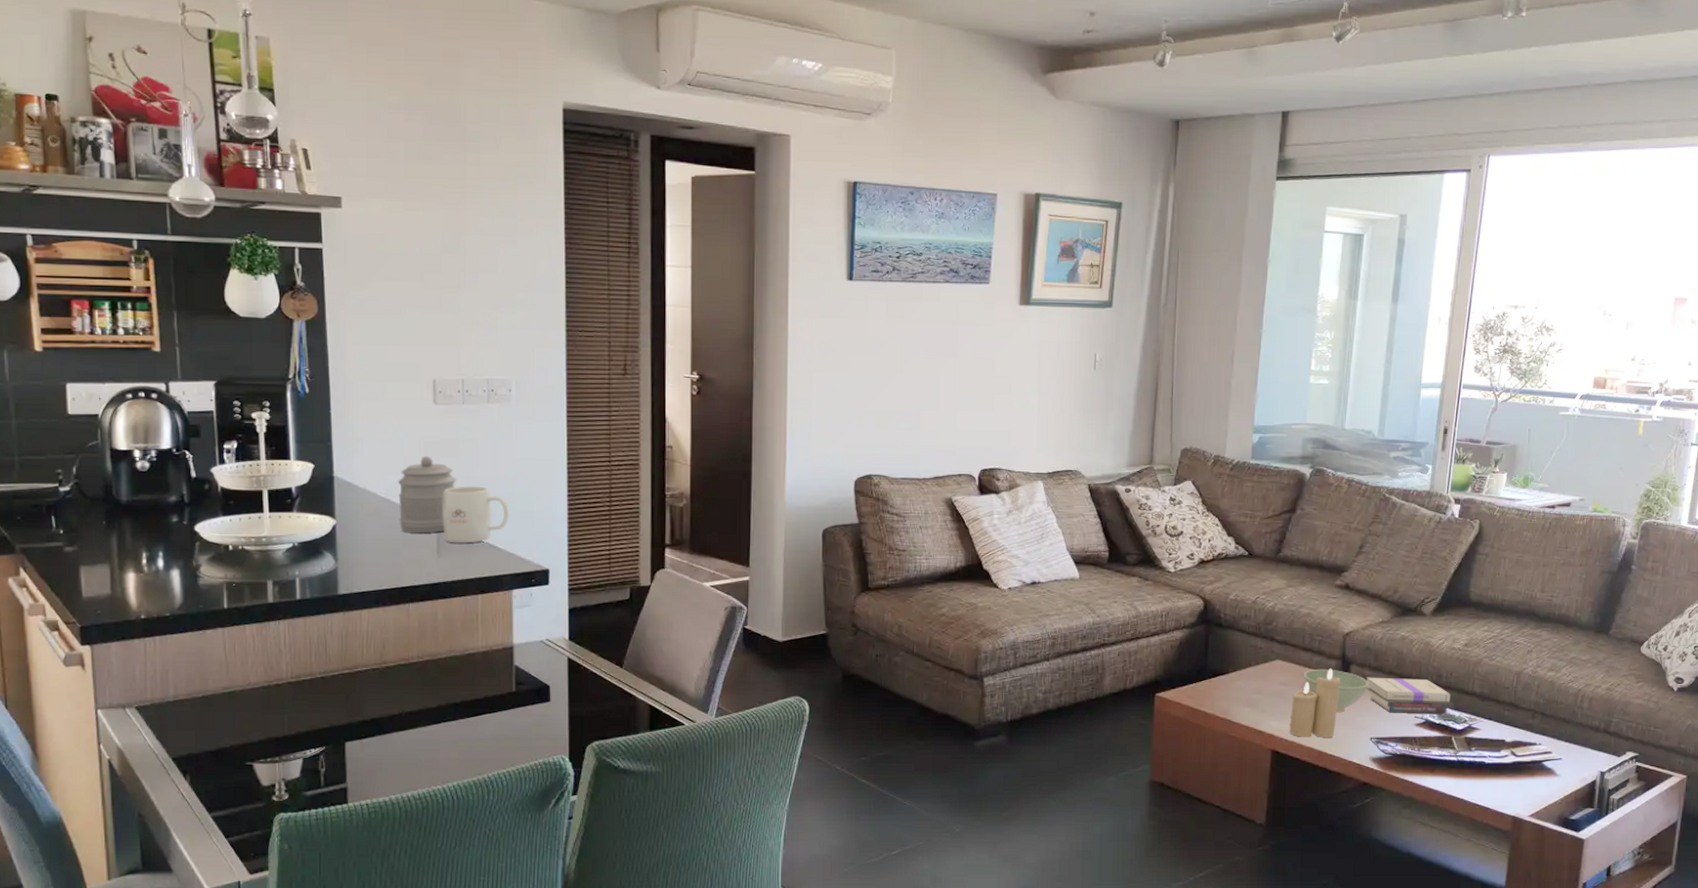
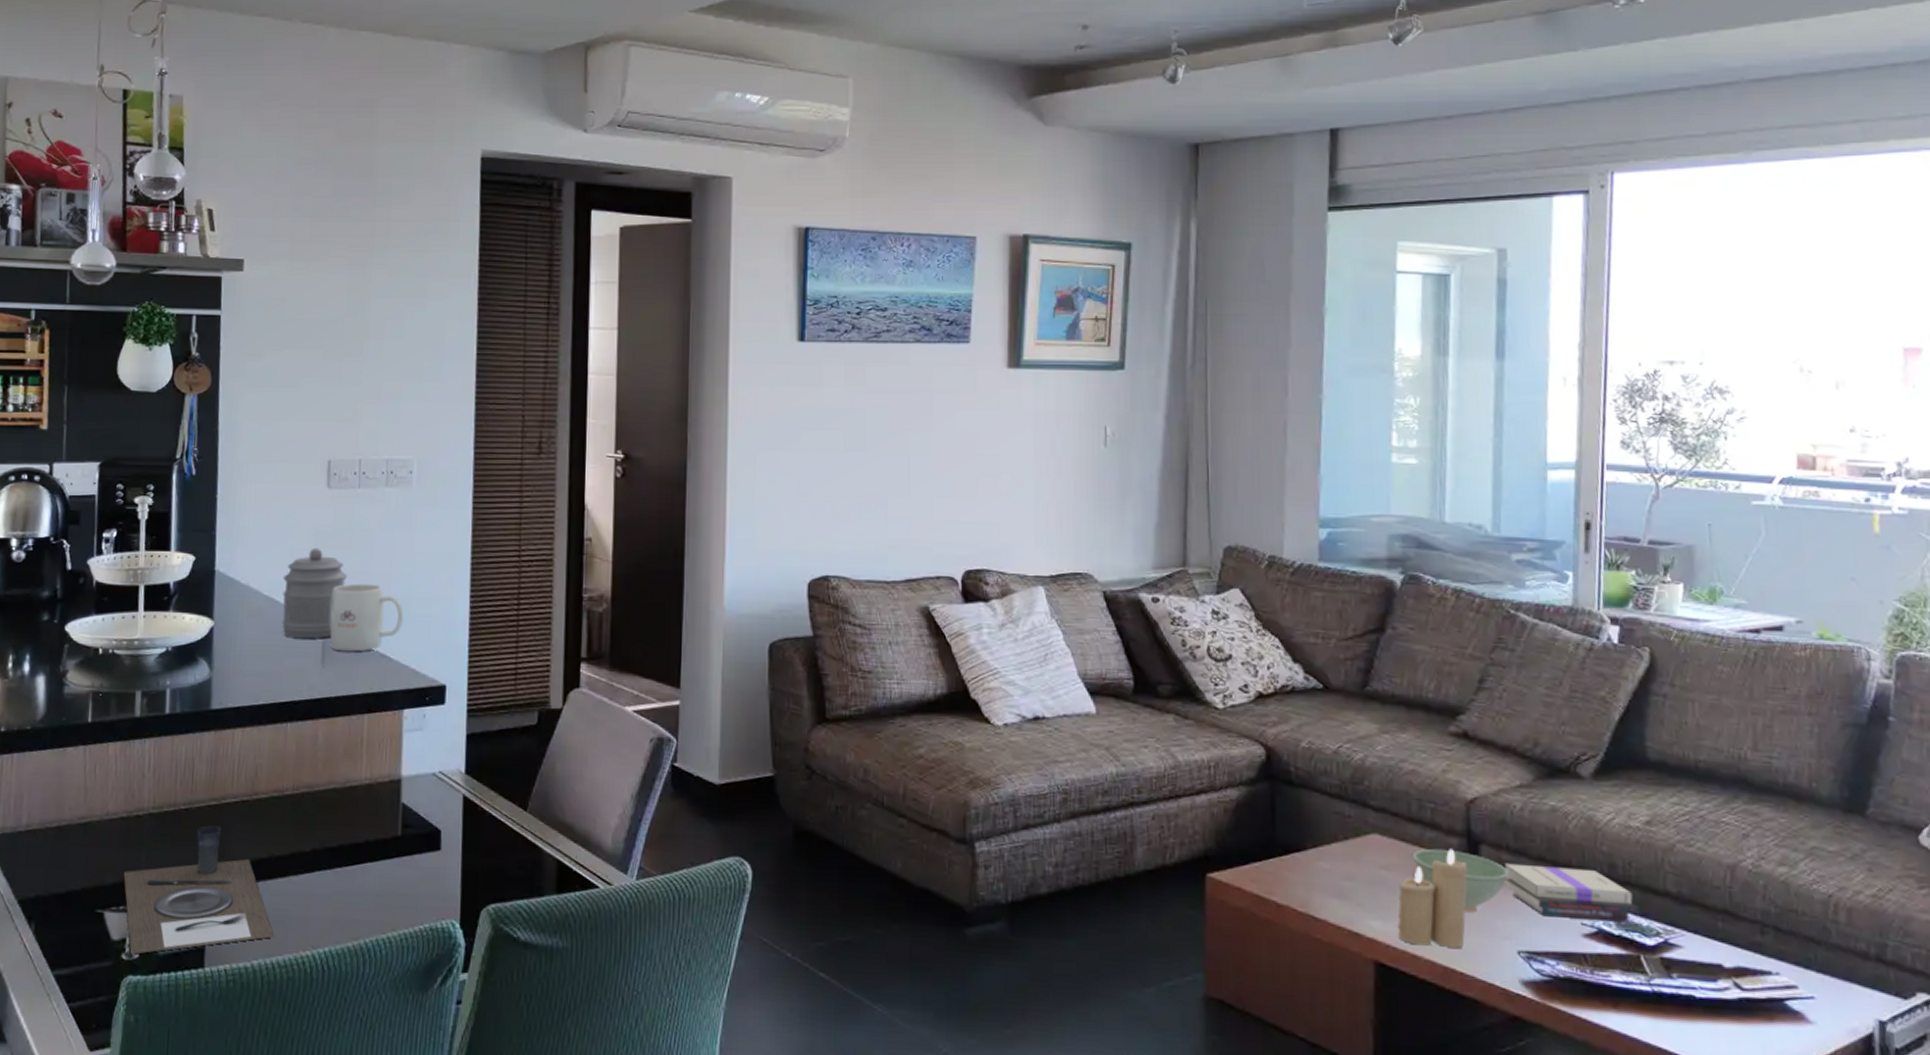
place setting: none [268,690,408,796] -> present [123,826,274,955]

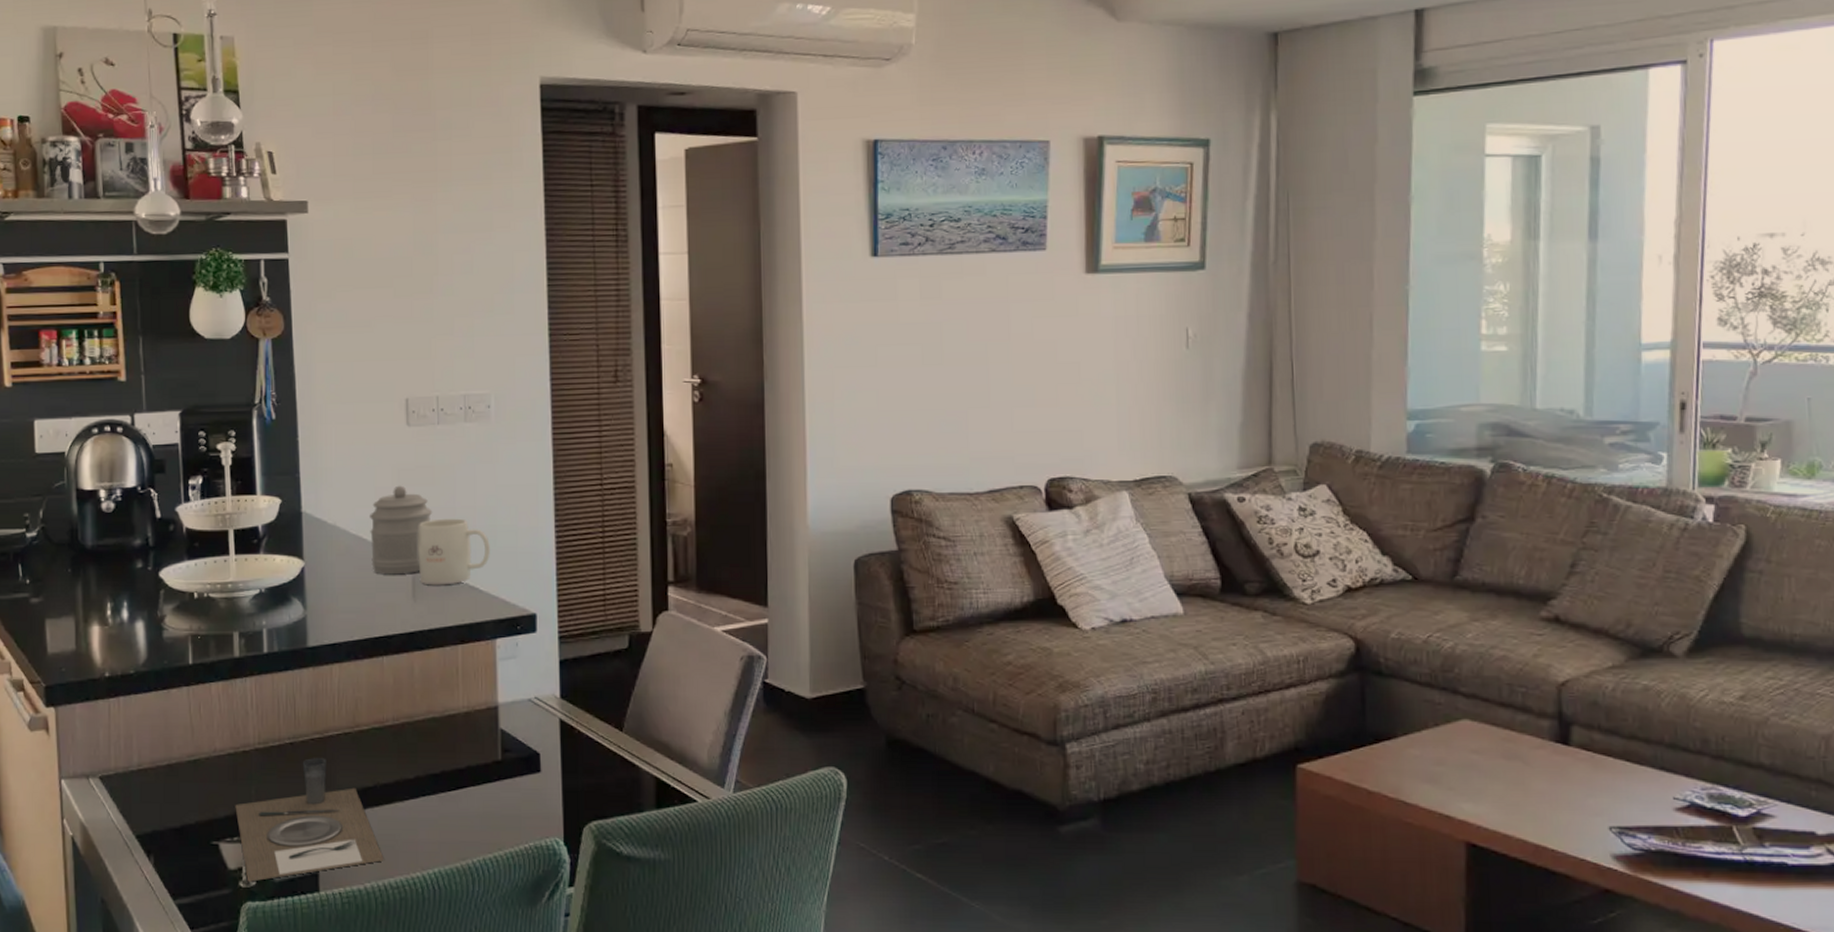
candle: present [1397,849,1468,948] -> none [1488,731,1559,826]
bowl: present [1412,848,1509,913] -> none [1503,731,1601,792]
books: present [1503,863,1639,923] -> none [1594,742,1732,795]

